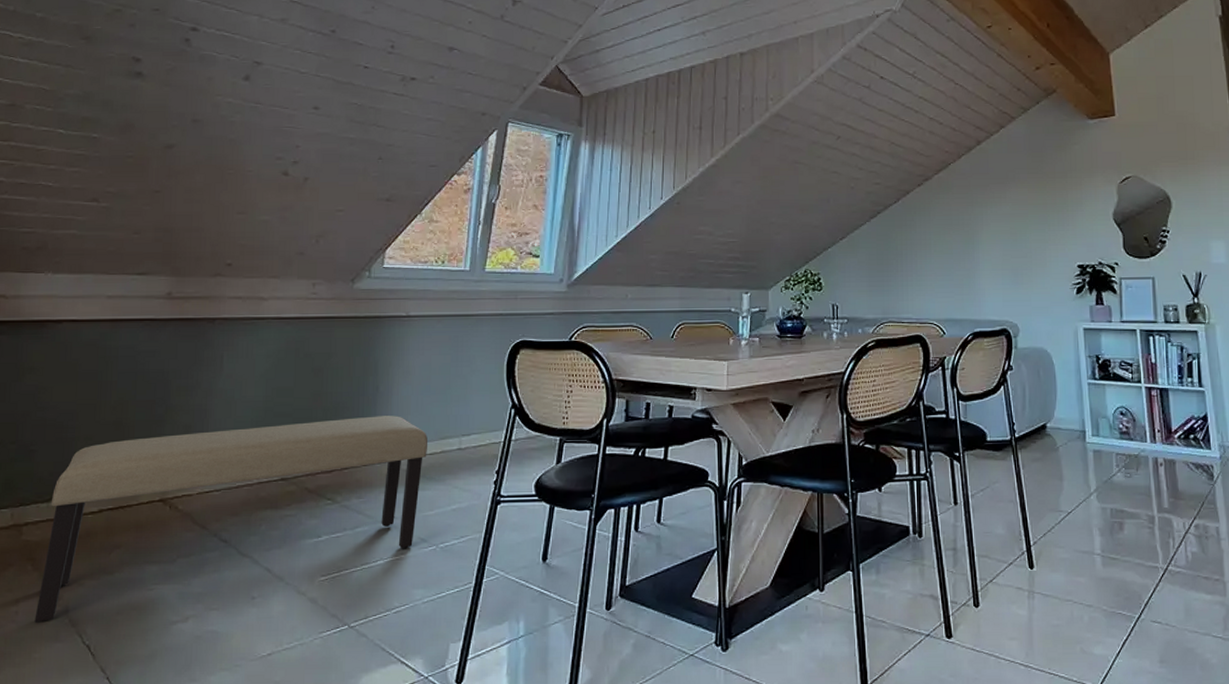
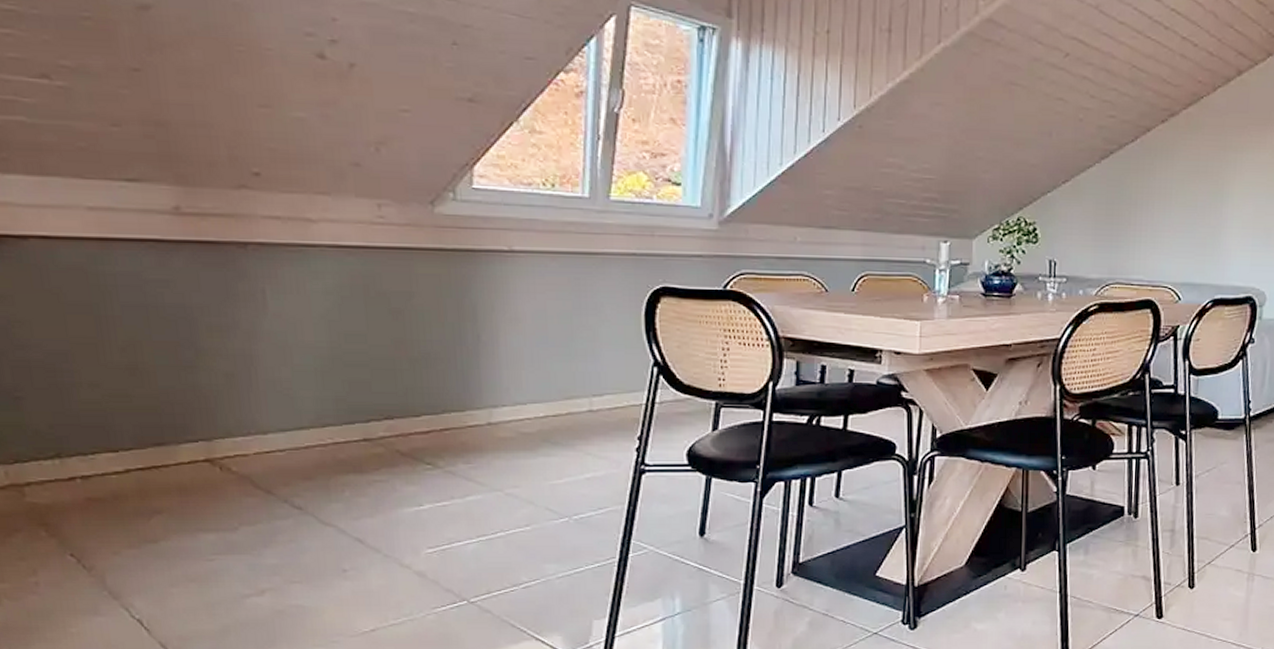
bench: present [34,416,427,623] -> none [56,370,550,595]

